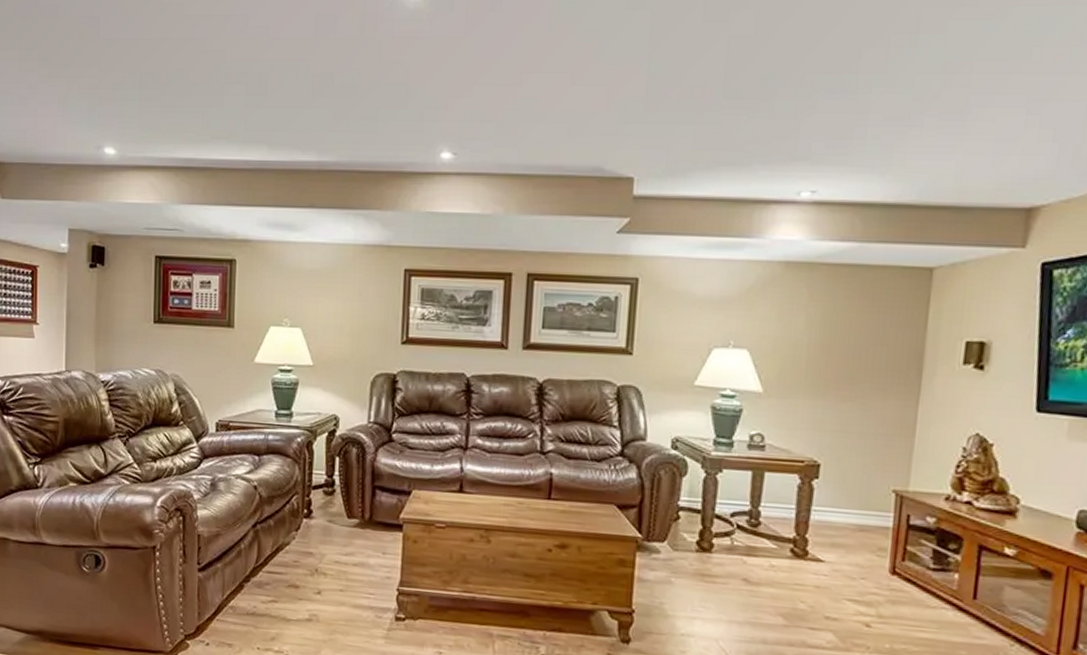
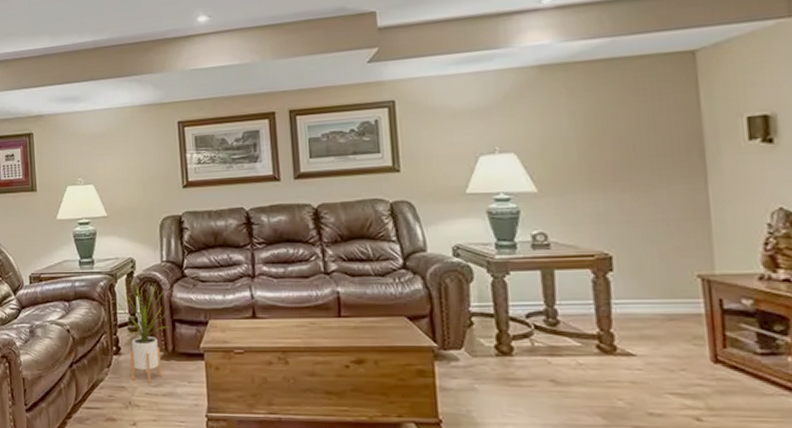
house plant: none [314,438,371,551] -> present [117,279,170,383]

